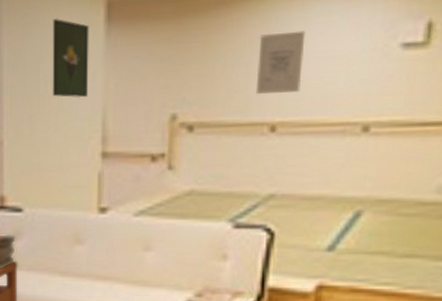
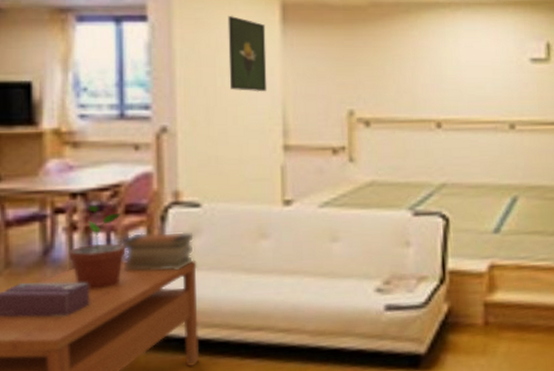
wall art: present [255,30,306,94] -> none [420,43,458,95]

